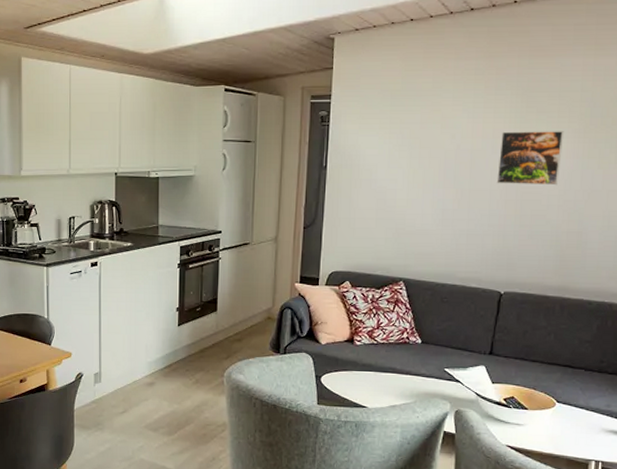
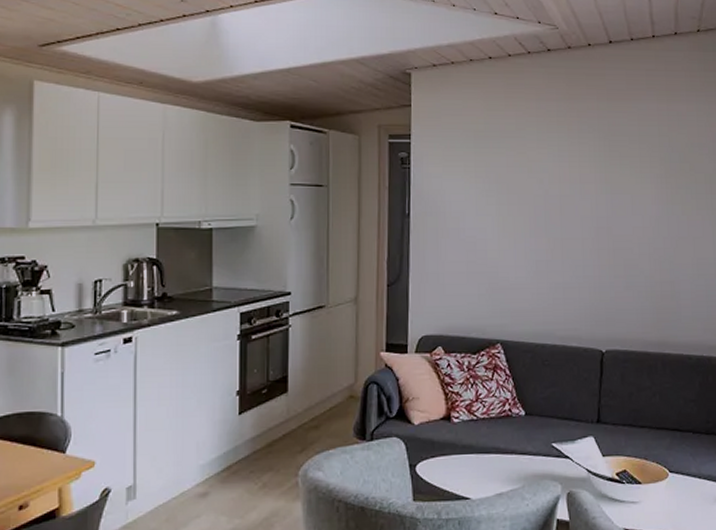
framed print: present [496,131,565,186] -> none [587,176,648,233]

